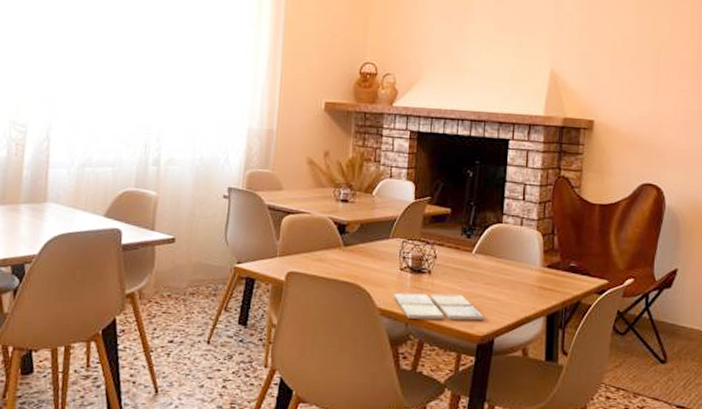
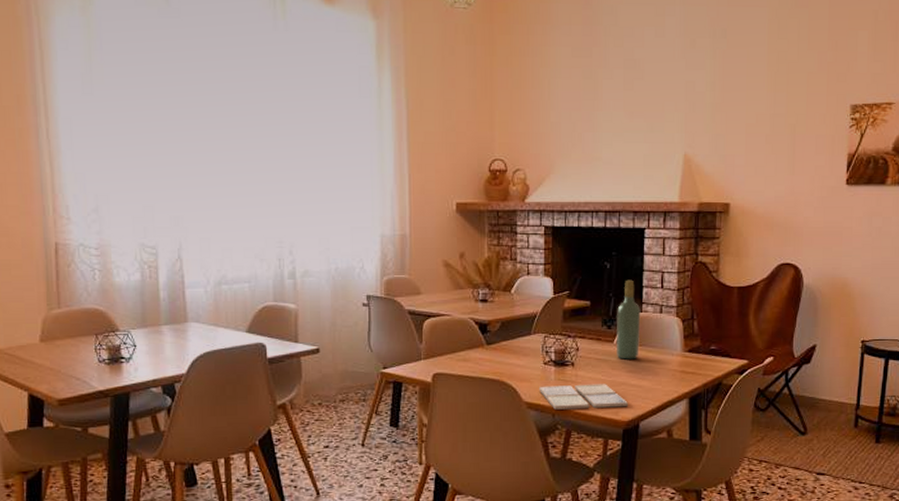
wine bottle: none [475,189,502,272] -> present [617,279,641,360]

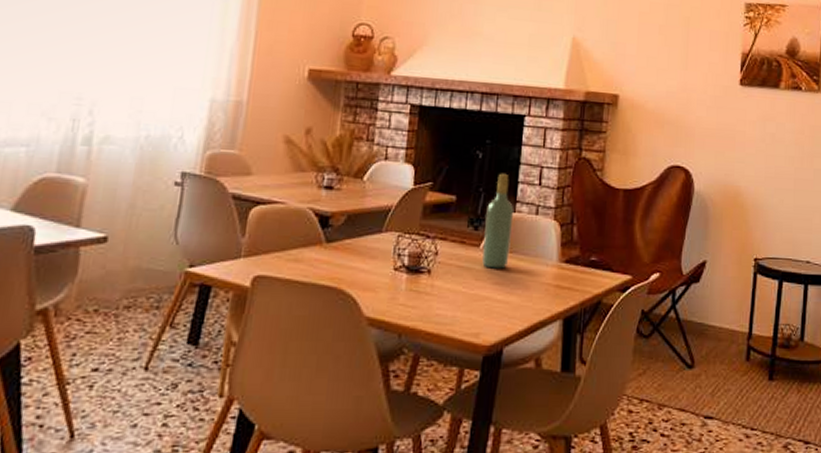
drink coaster: present [539,384,628,410] -> none [385,297,491,329]

